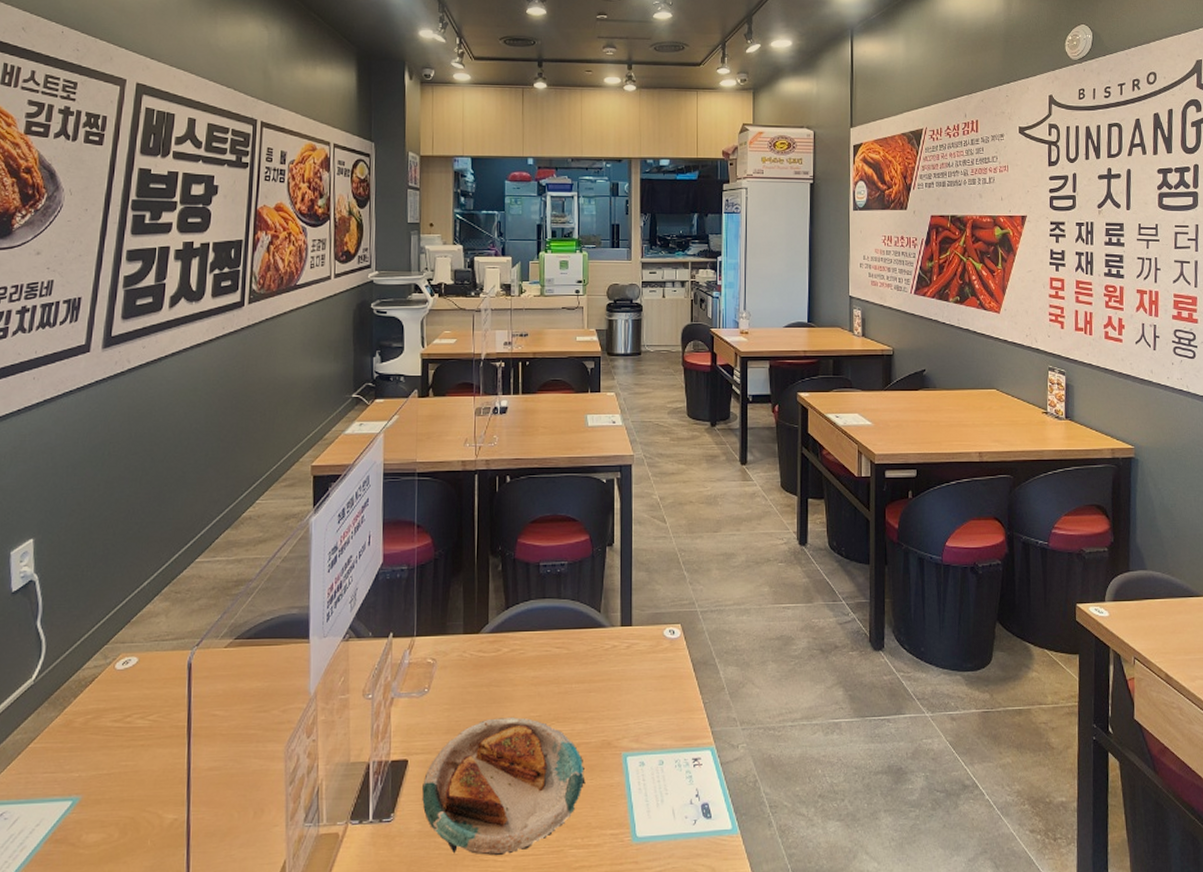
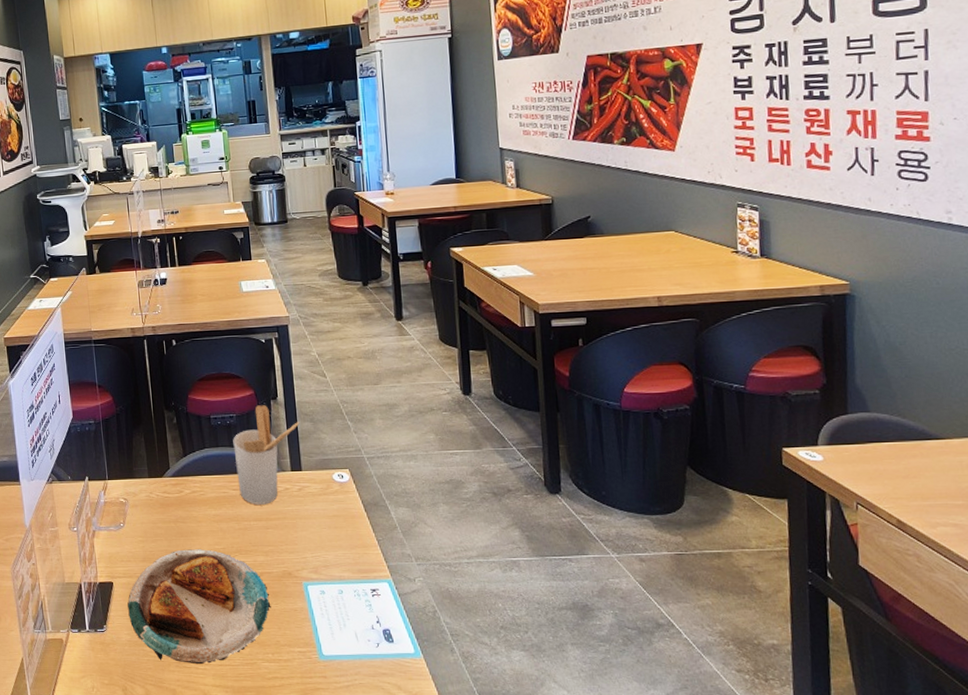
utensil holder: none [561,552,635,665] -> present [233,405,300,505]

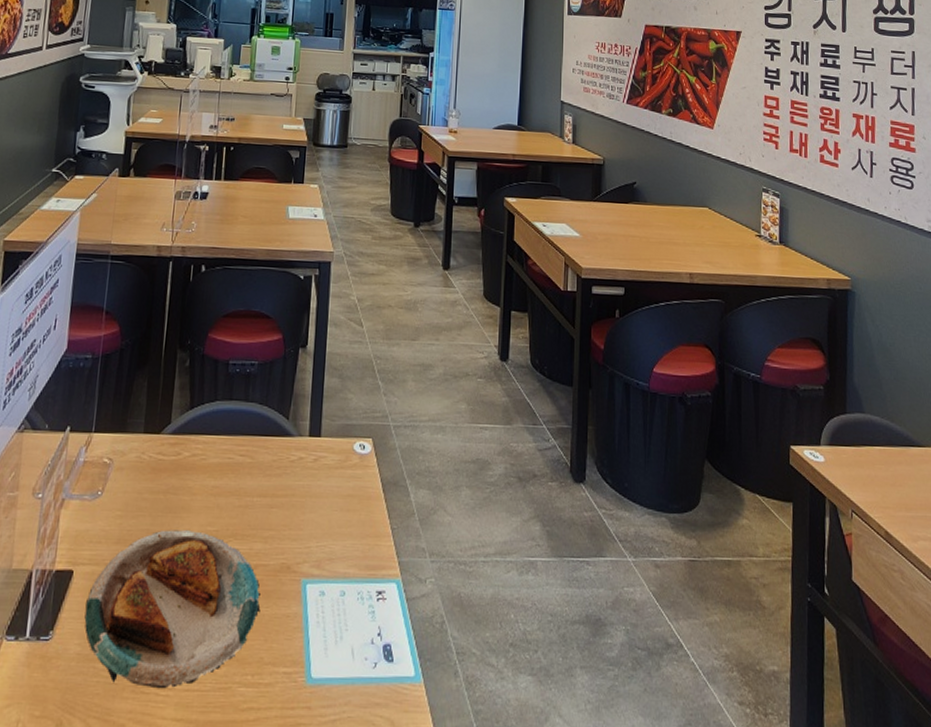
utensil holder: present [233,405,300,505] -> none [247,353,327,477]

